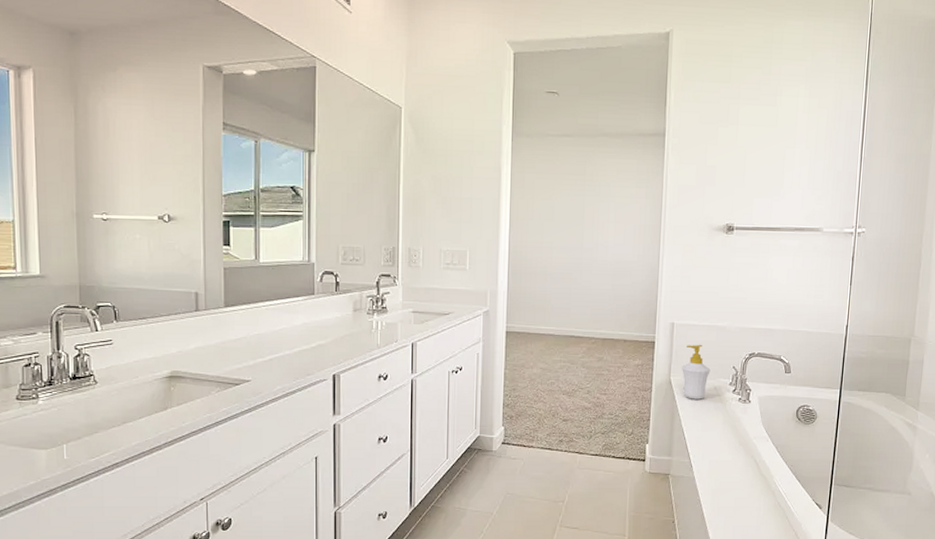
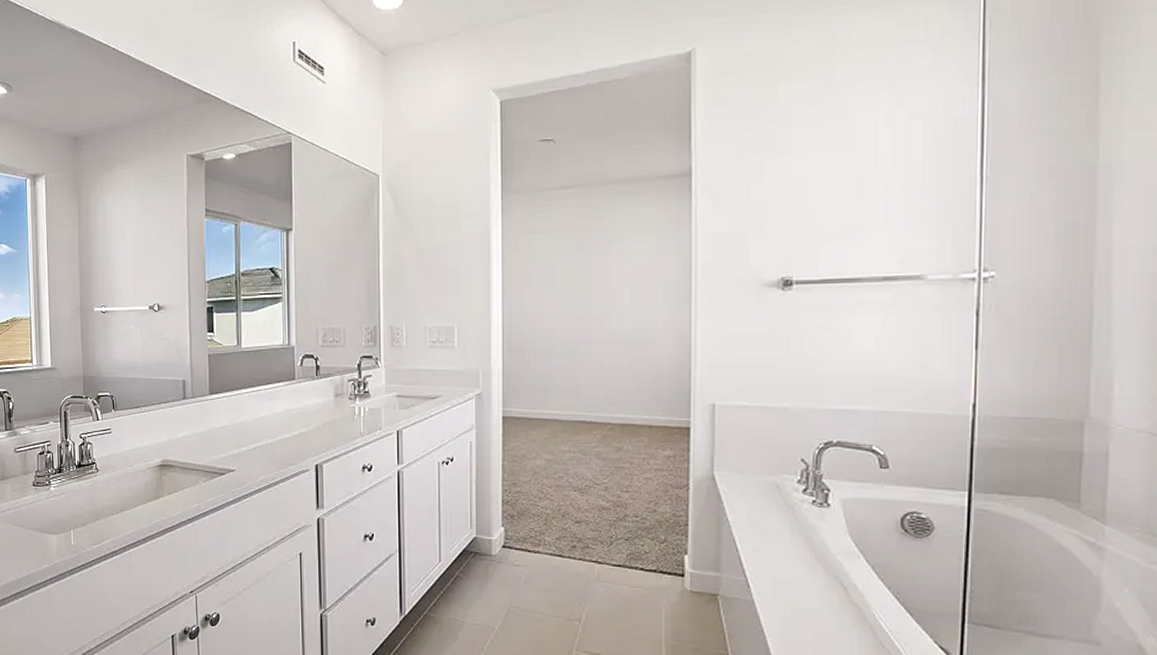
soap bottle: present [681,344,711,399] -> none [727,430,769,501]

